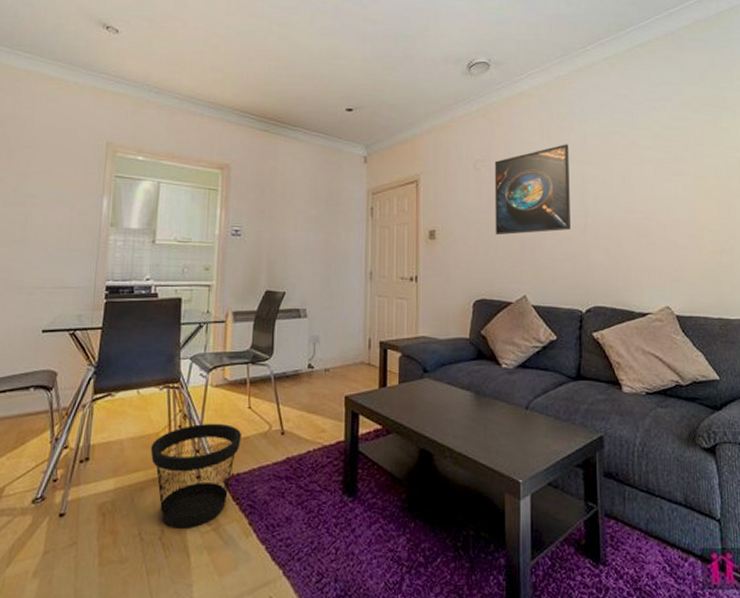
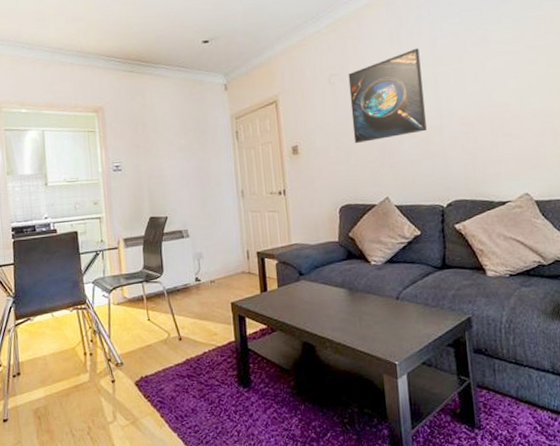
wastebasket: present [150,423,242,528] -> none [69,335,146,425]

